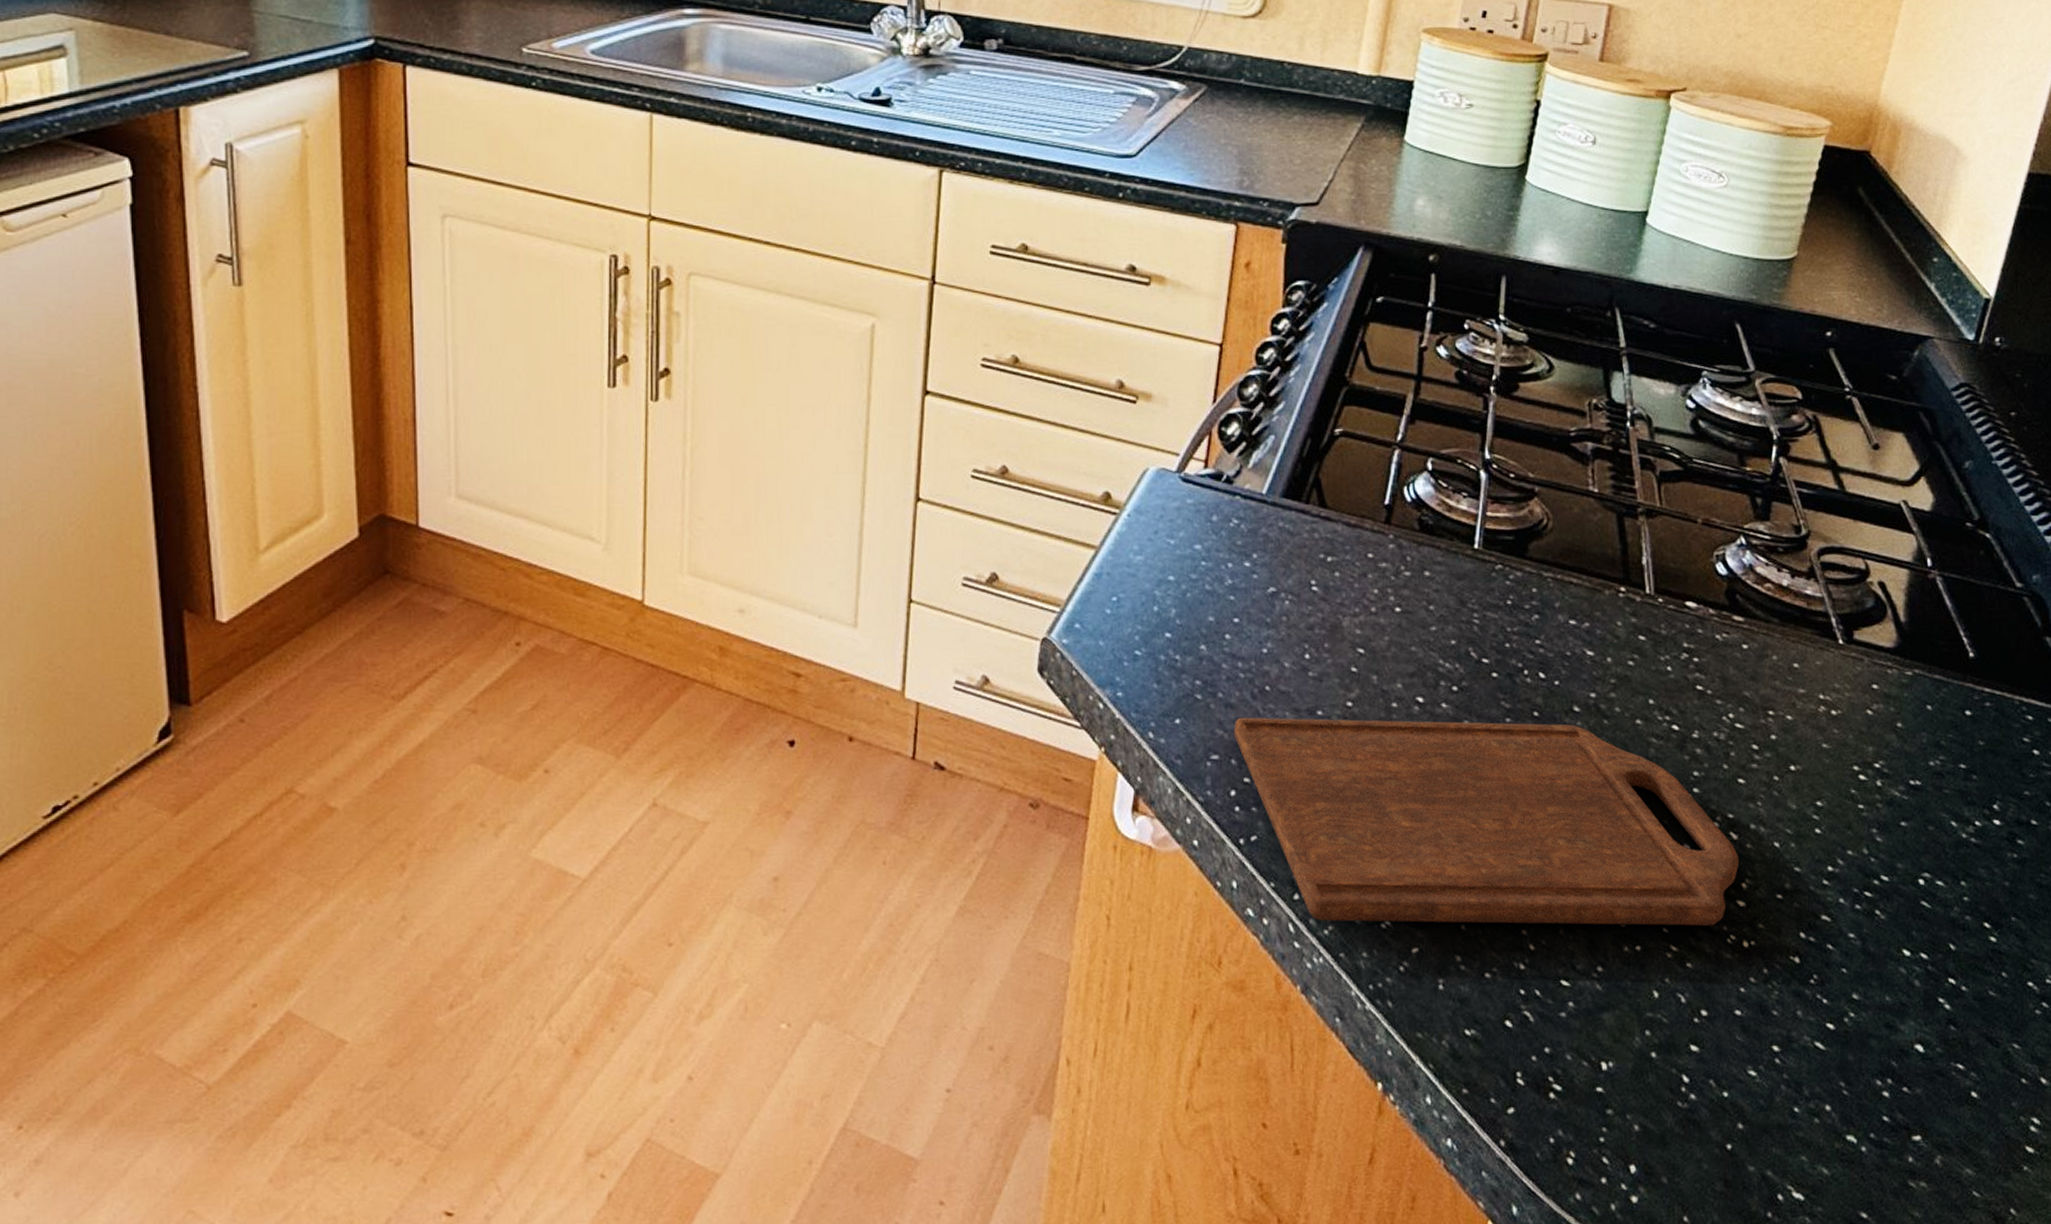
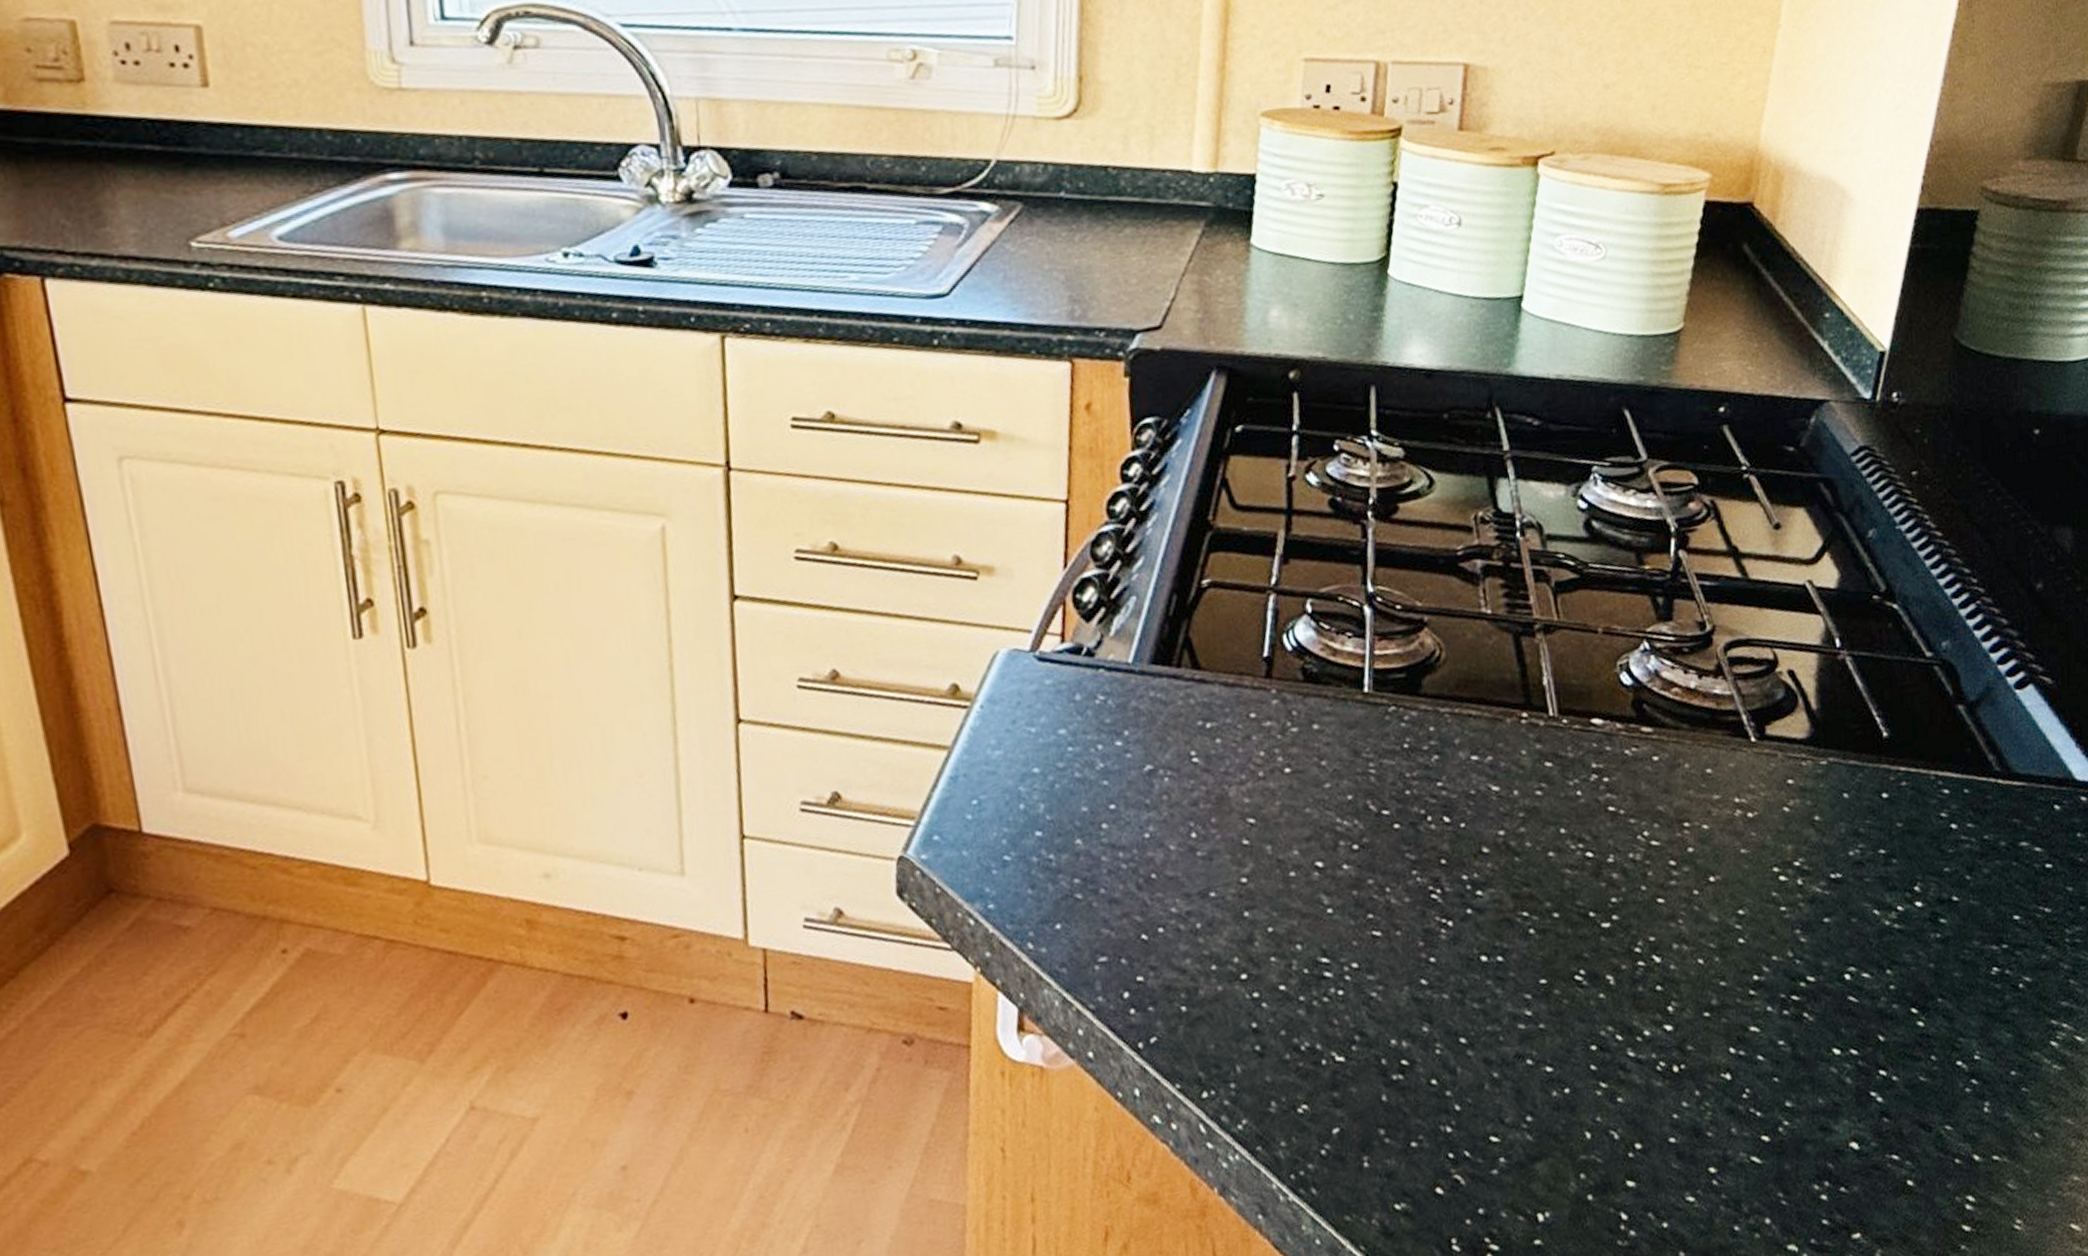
cutting board: present [1233,717,1740,926] -> none [1120,867,1665,1116]

